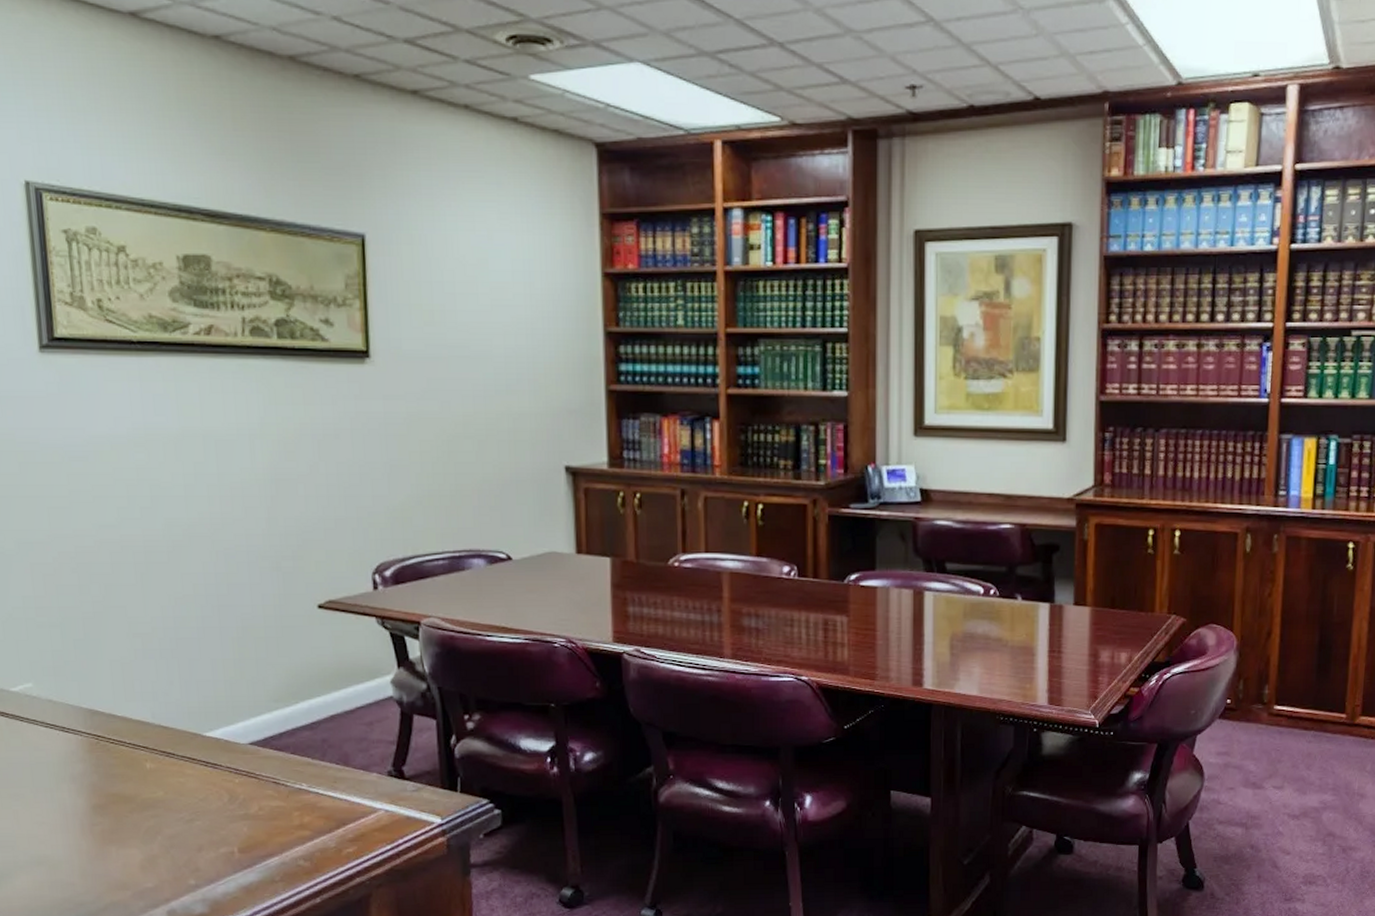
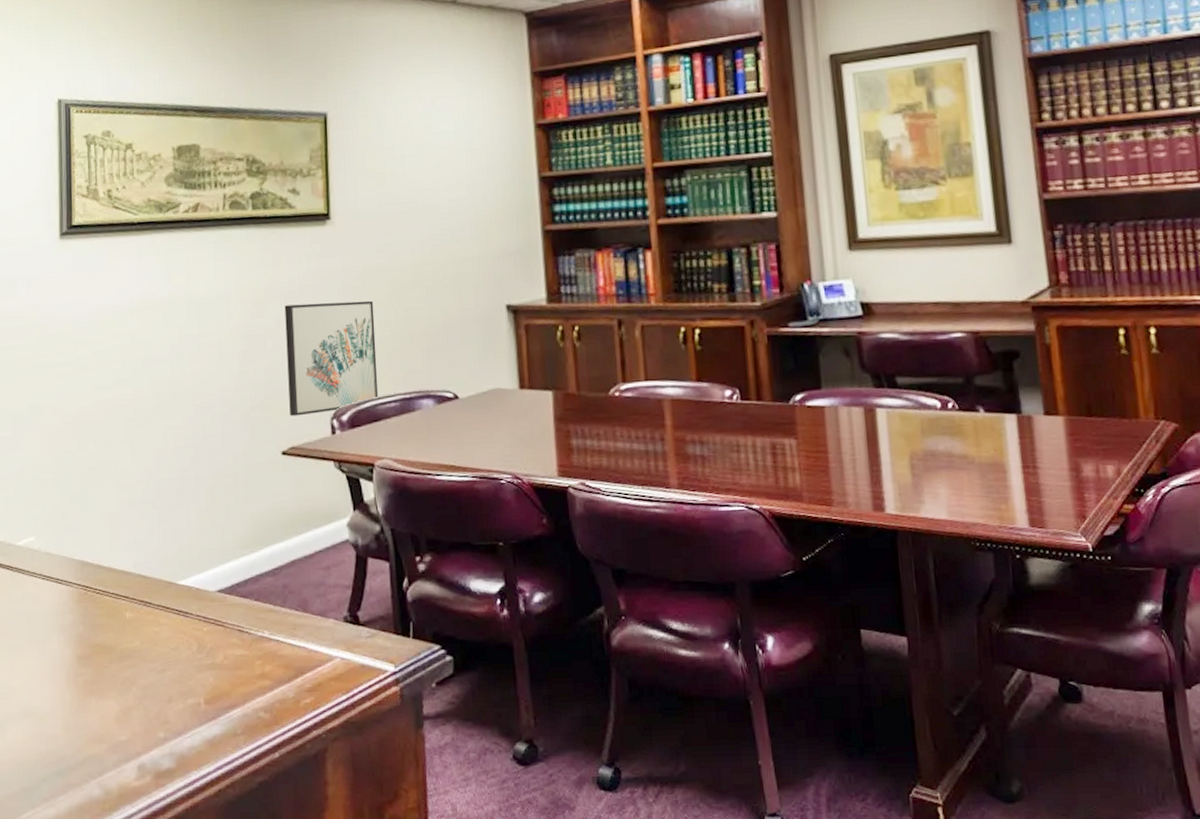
wall art: none [318,449,426,569] -> present [284,300,379,416]

